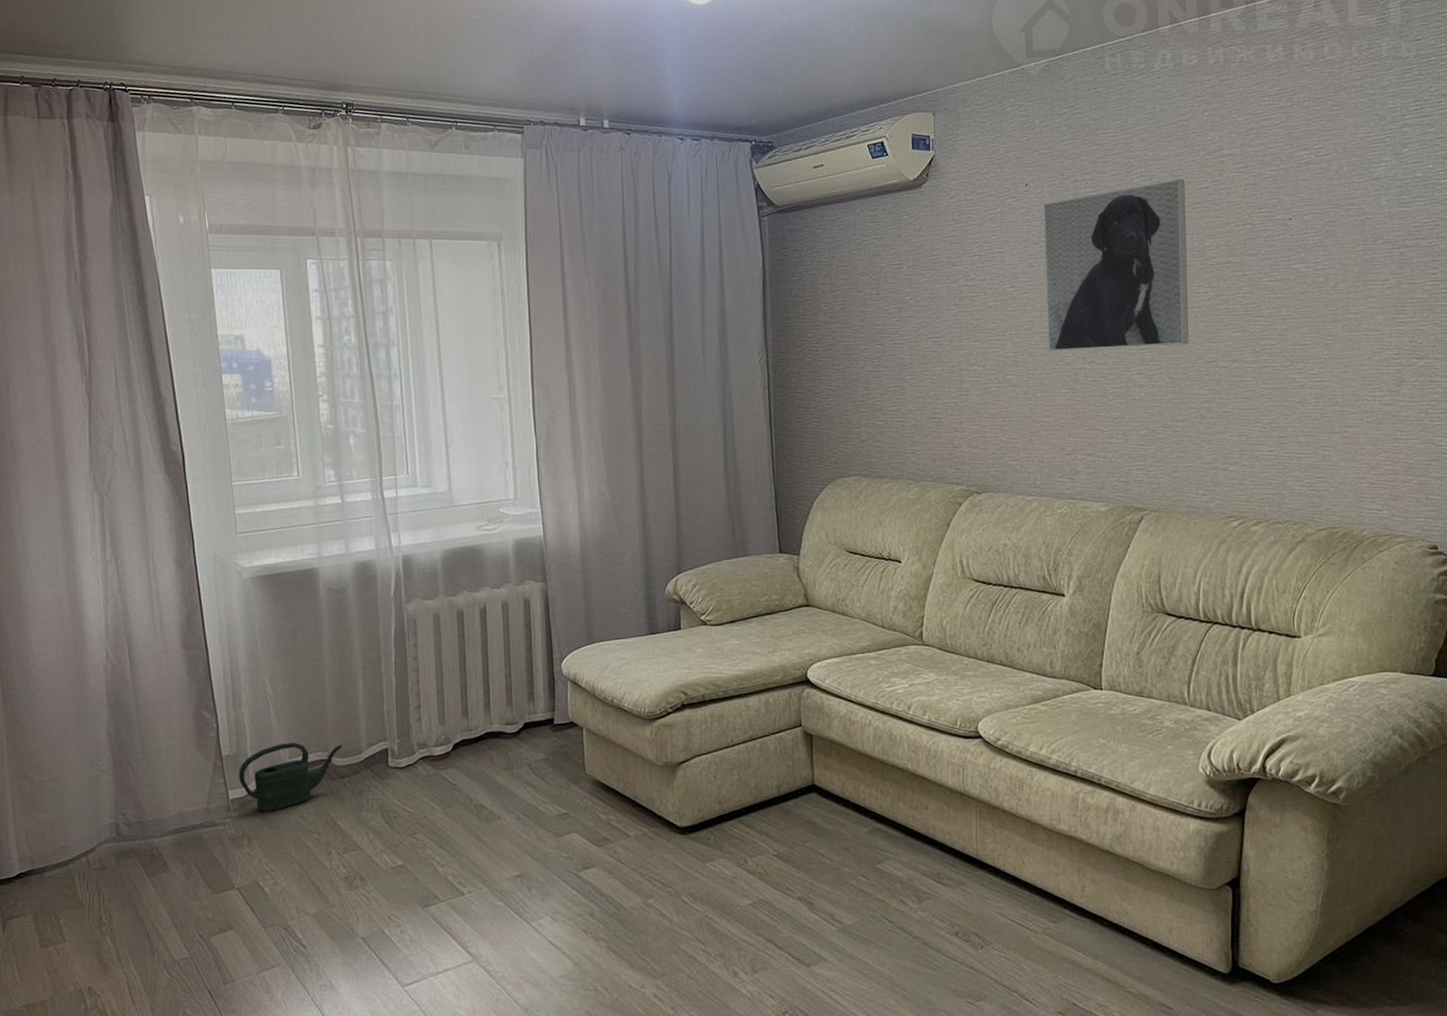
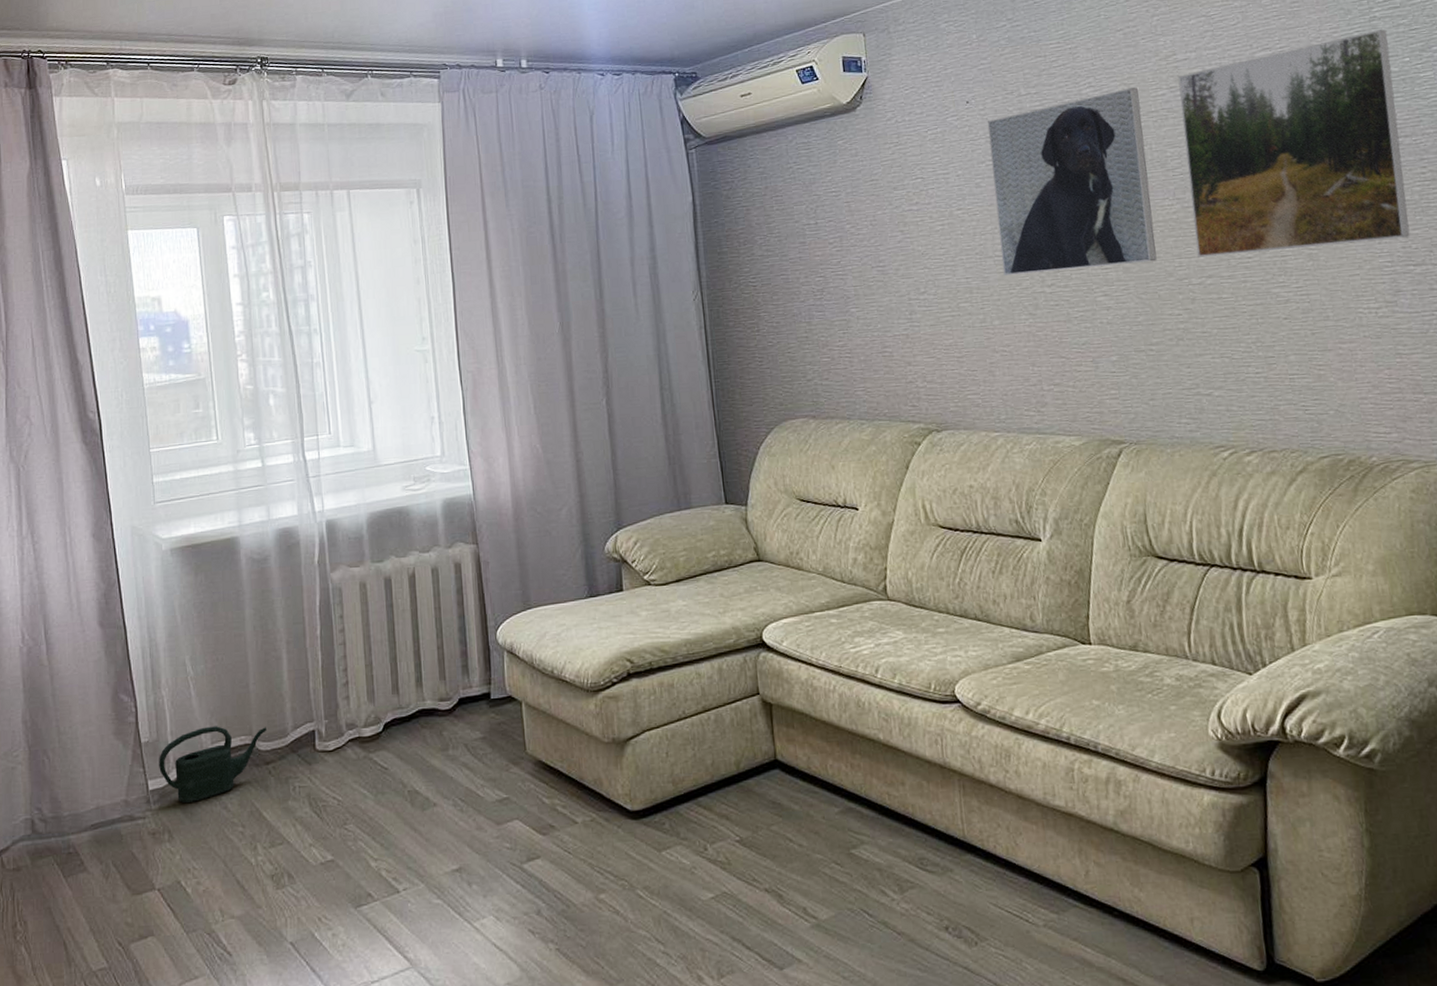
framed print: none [1222,136,1417,343] -> present [1177,29,1410,258]

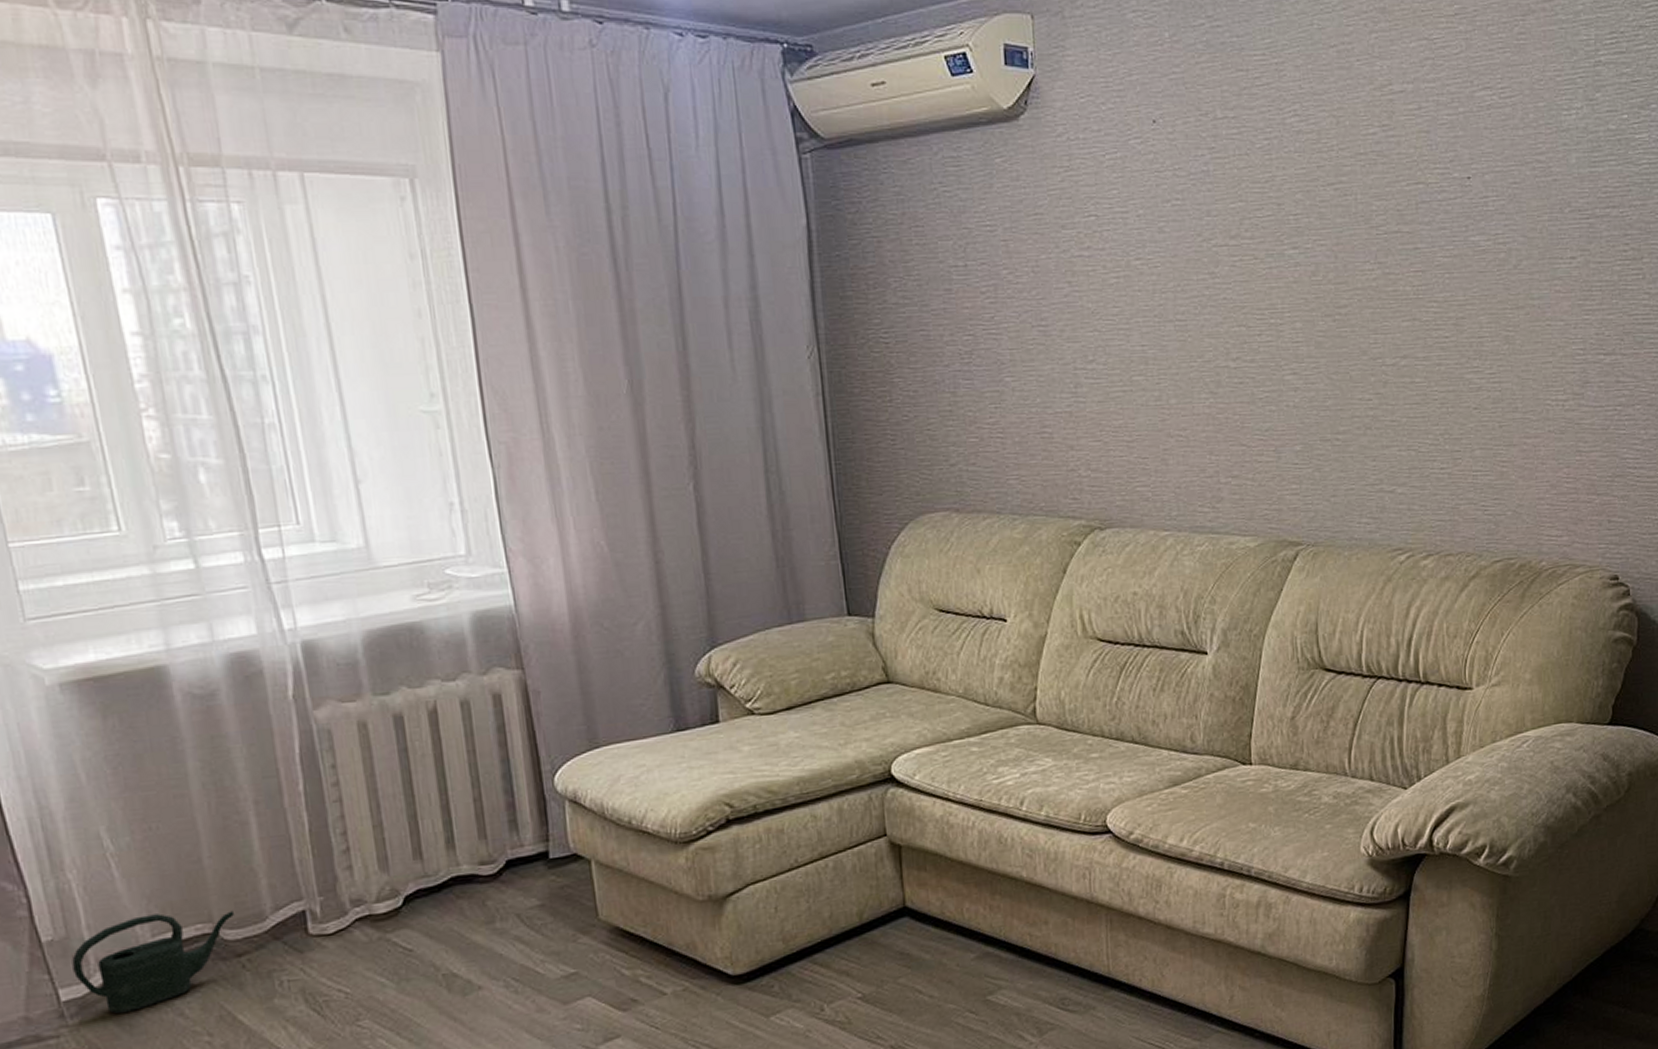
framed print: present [987,87,1157,276] -> none [1175,122,1352,345]
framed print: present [1177,29,1410,258] -> none [1391,78,1610,334]

